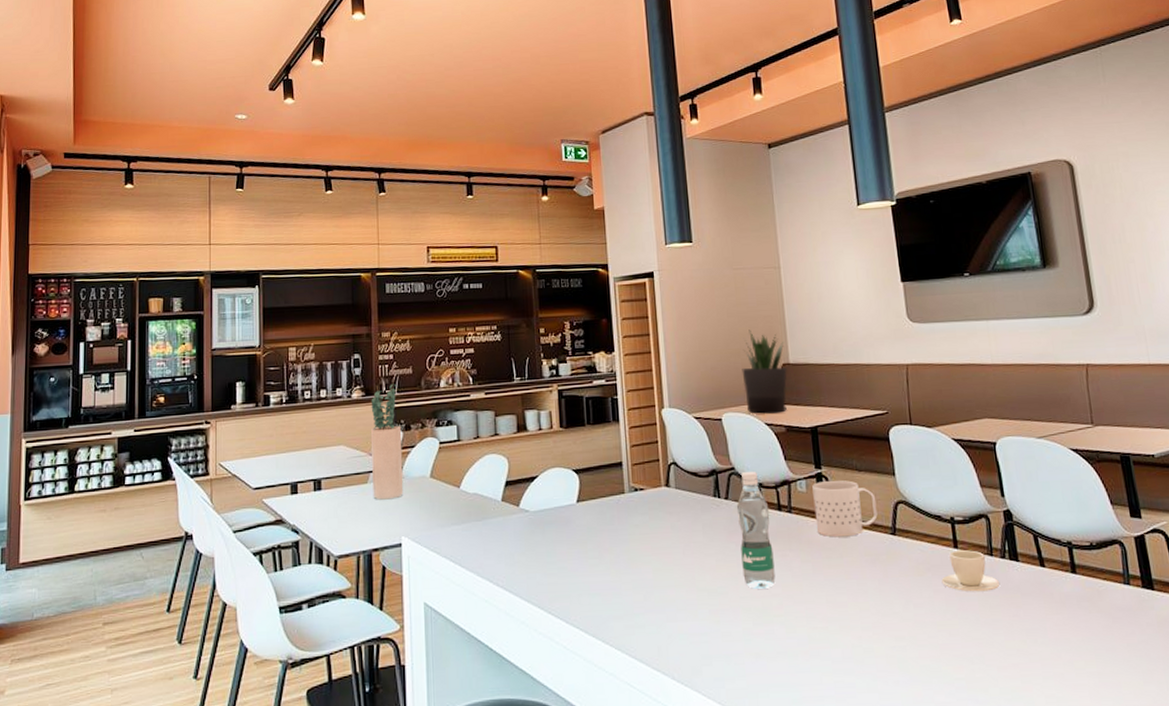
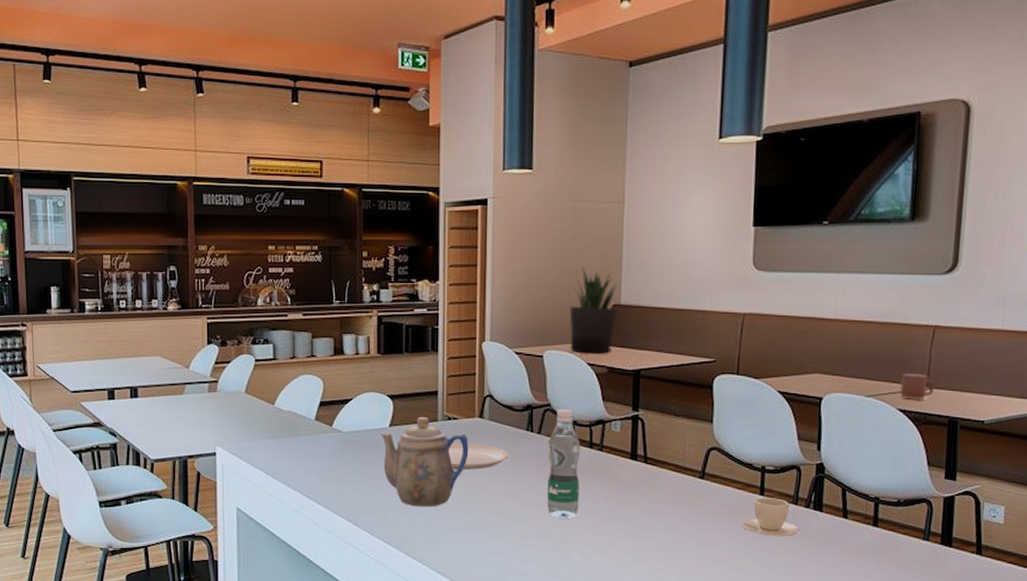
vase: present [370,378,404,500] -> none [186,293,219,411]
teapot: none [568,489,659,588] -> present [381,416,469,507]
plate: none [637,514,699,543] -> present [448,442,509,469]
mug: present [812,480,878,538] -> none [625,423,690,477]
mug: none [1066,412,1100,438] -> present [900,374,935,400]

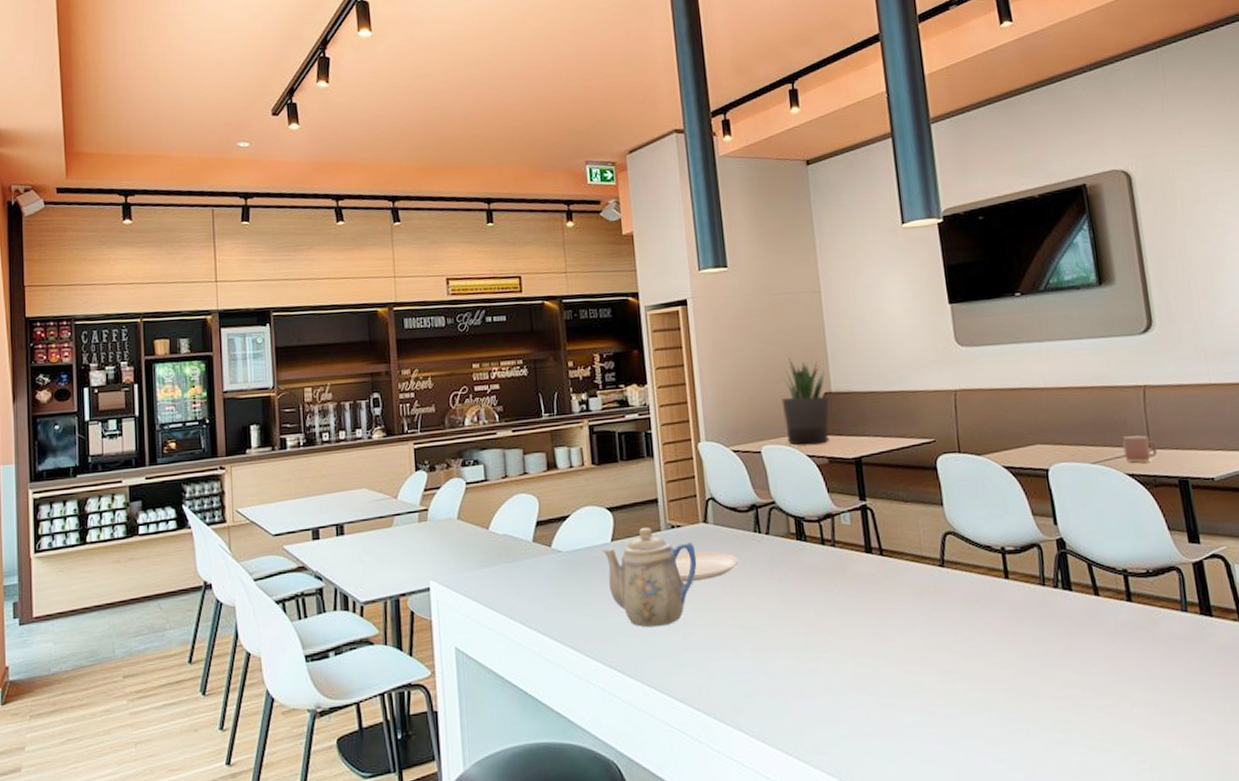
bottle: present [547,408,581,518] -> none [777,504,820,625]
teacup: present [742,497,800,537] -> none [991,580,1053,623]

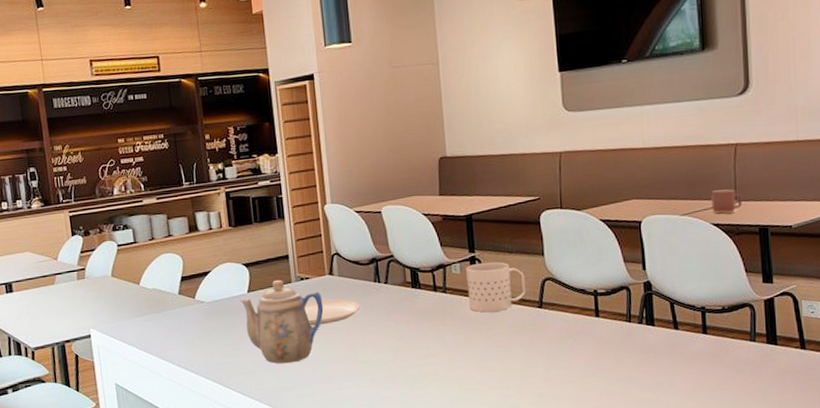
planter: present [781,357,829,445] -> none [400,126,444,205]
mug: none [857,512,925,571] -> present [466,262,526,313]

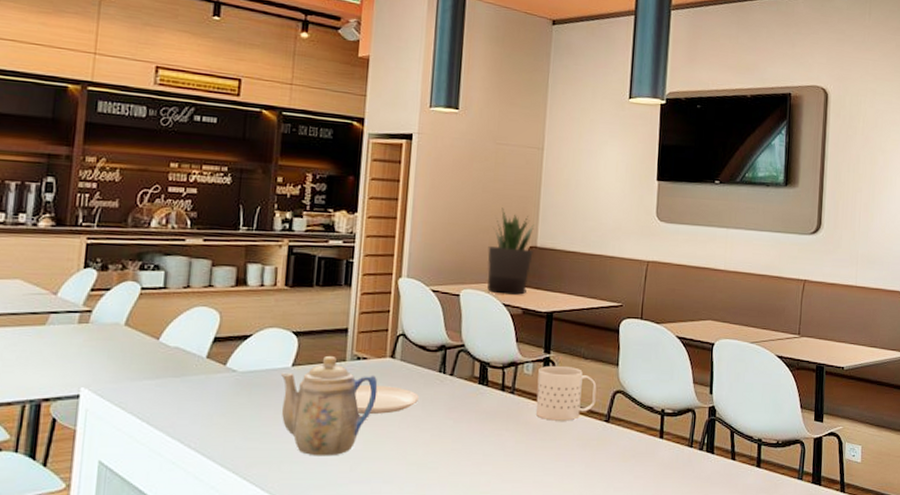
planter: none [400,126,444,205] -> present [487,207,535,295]
mug: present [711,189,742,214] -> none [777,323,805,347]

